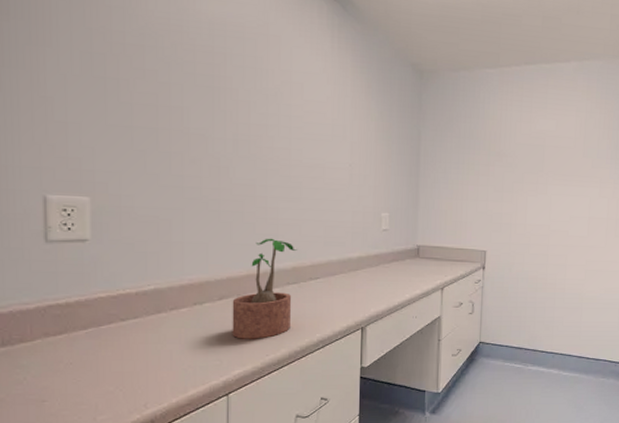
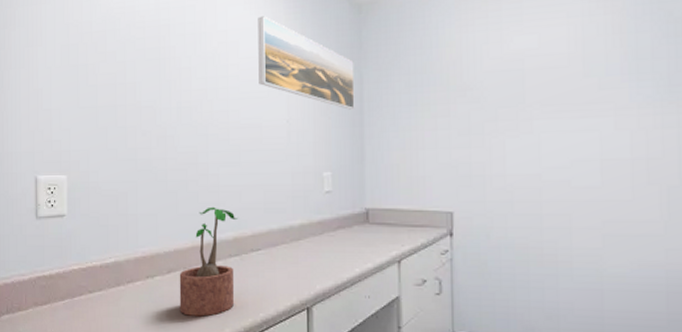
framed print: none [323,64,414,161] -> present [258,16,355,110]

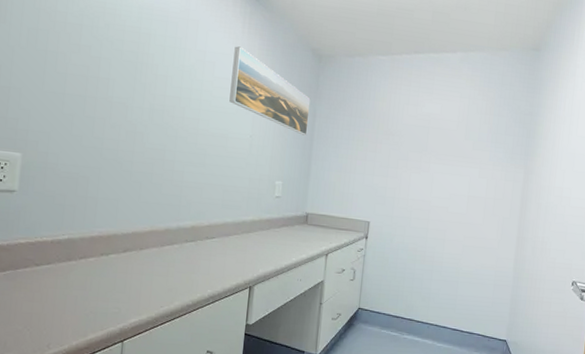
potted plant: present [179,206,238,317] -> none [132,198,197,291]

